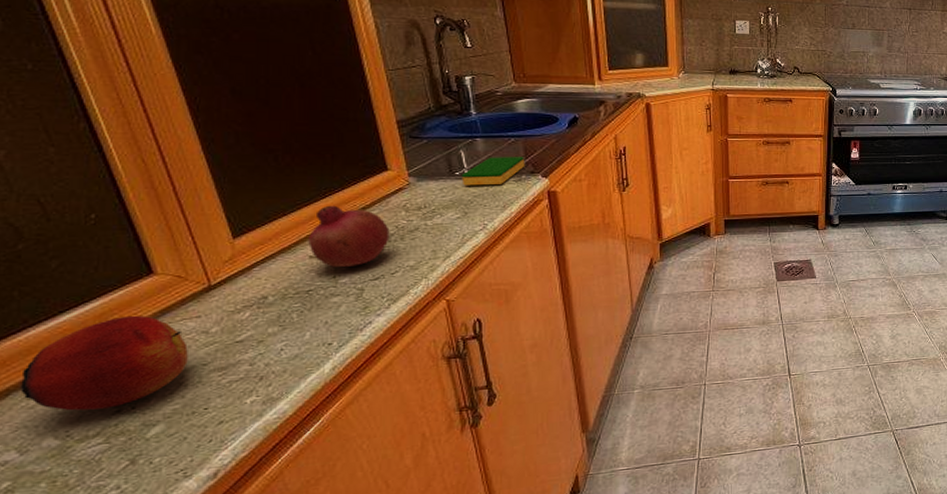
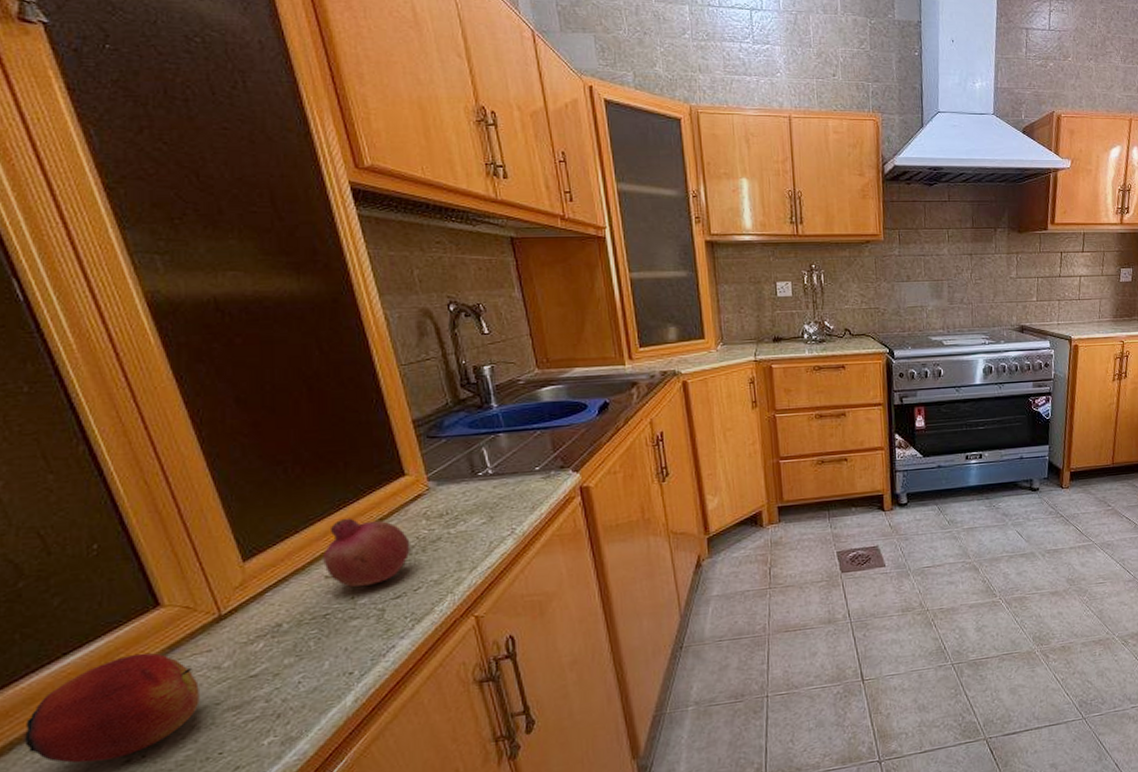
dish sponge: present [462,157,526,186] -> none [485,451,554,487]

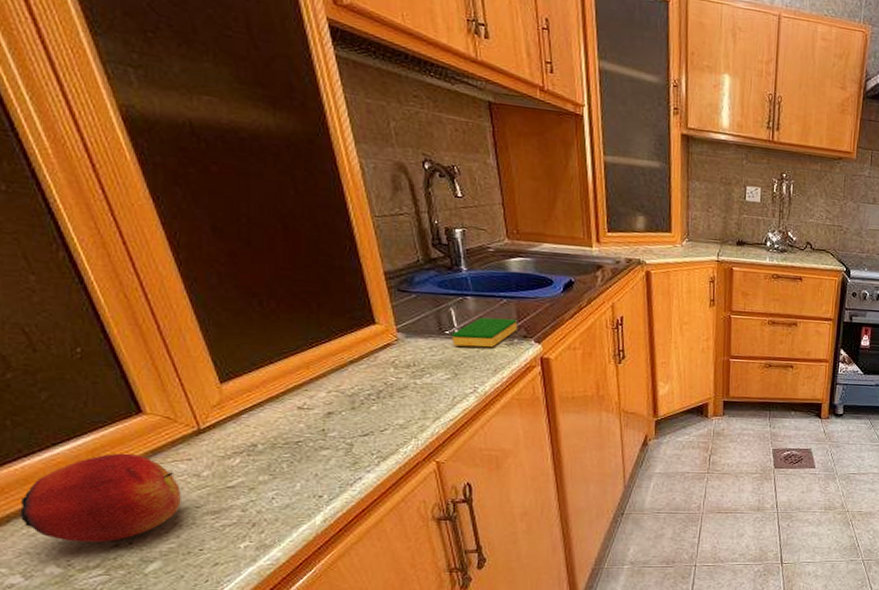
fruit: present [323,518,410,587] -> none [296,356,378,421]
dish sponge: none [485,451,554,487] -> present [452,317,518,348]

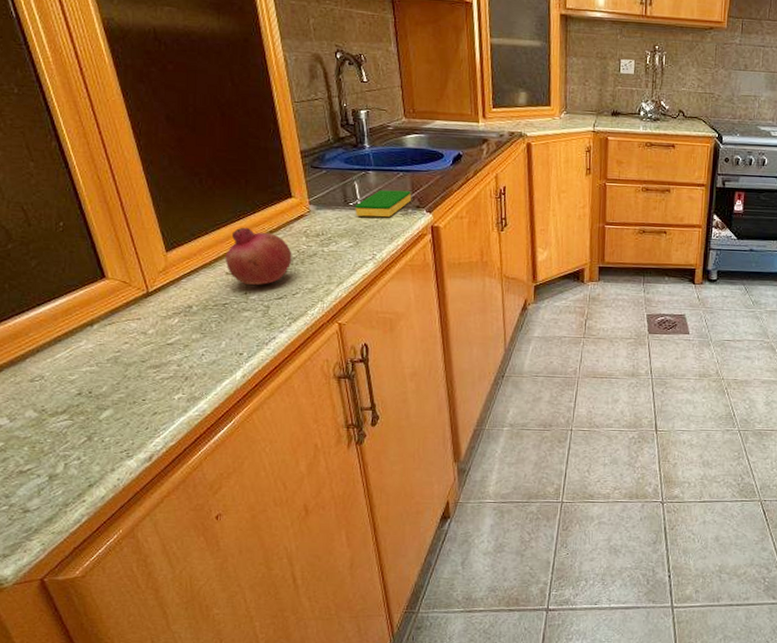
apple: present [20,453,181,542] -> none [10,312,131,391]
fruit: none [296,356,378,421] -> present [225,227,292,285]

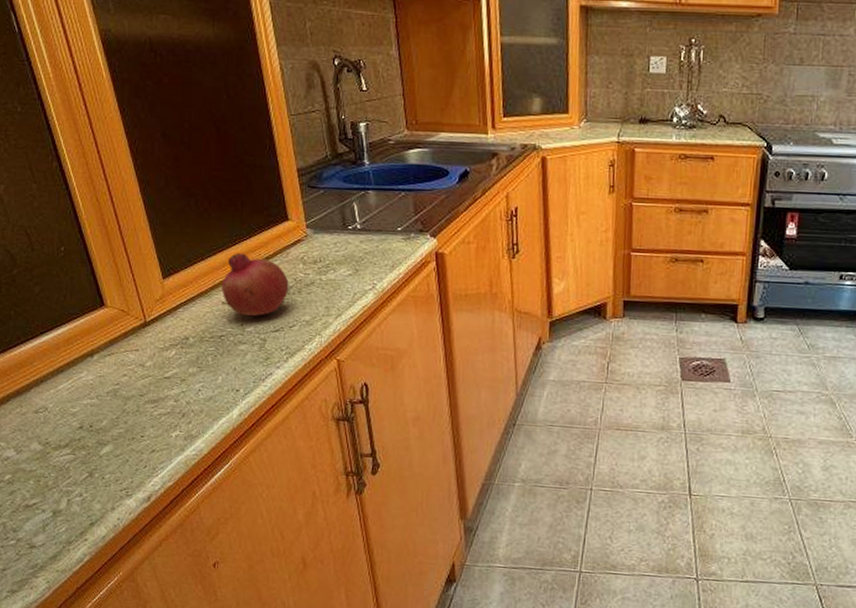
dish sponge: present [355,190,412,218] -> none [354,211,415,243]

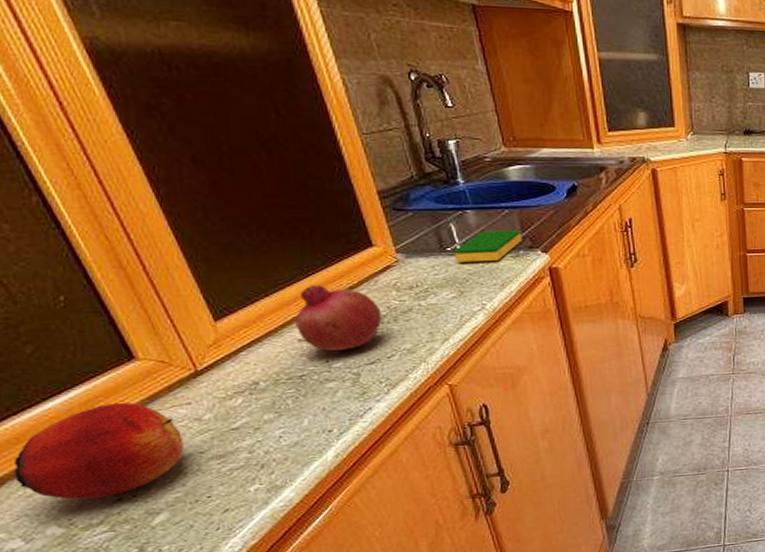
apple: none [16,342,129,424] -> present [14,402,184,500]
dish sponge: none [354,211,415,243] -> present [454,230,523,263]

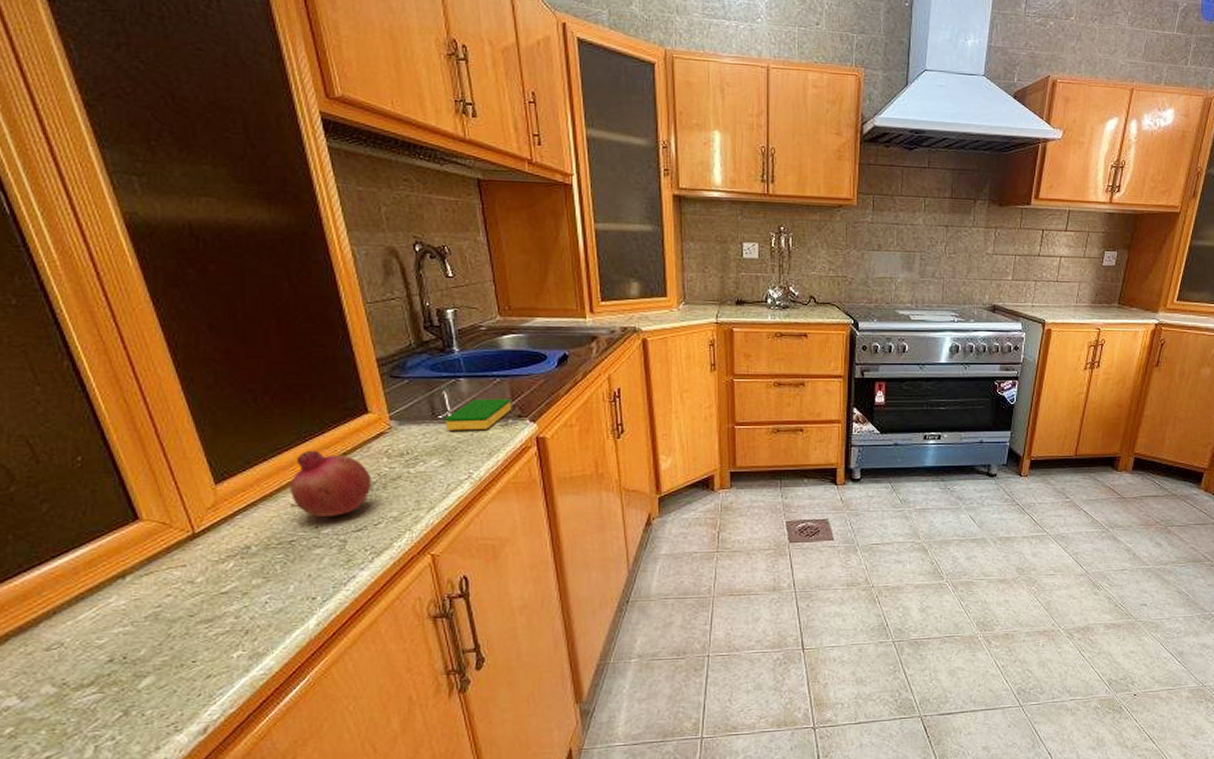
apple: present [14,402,184,500] -> none [18,562,175,659]

